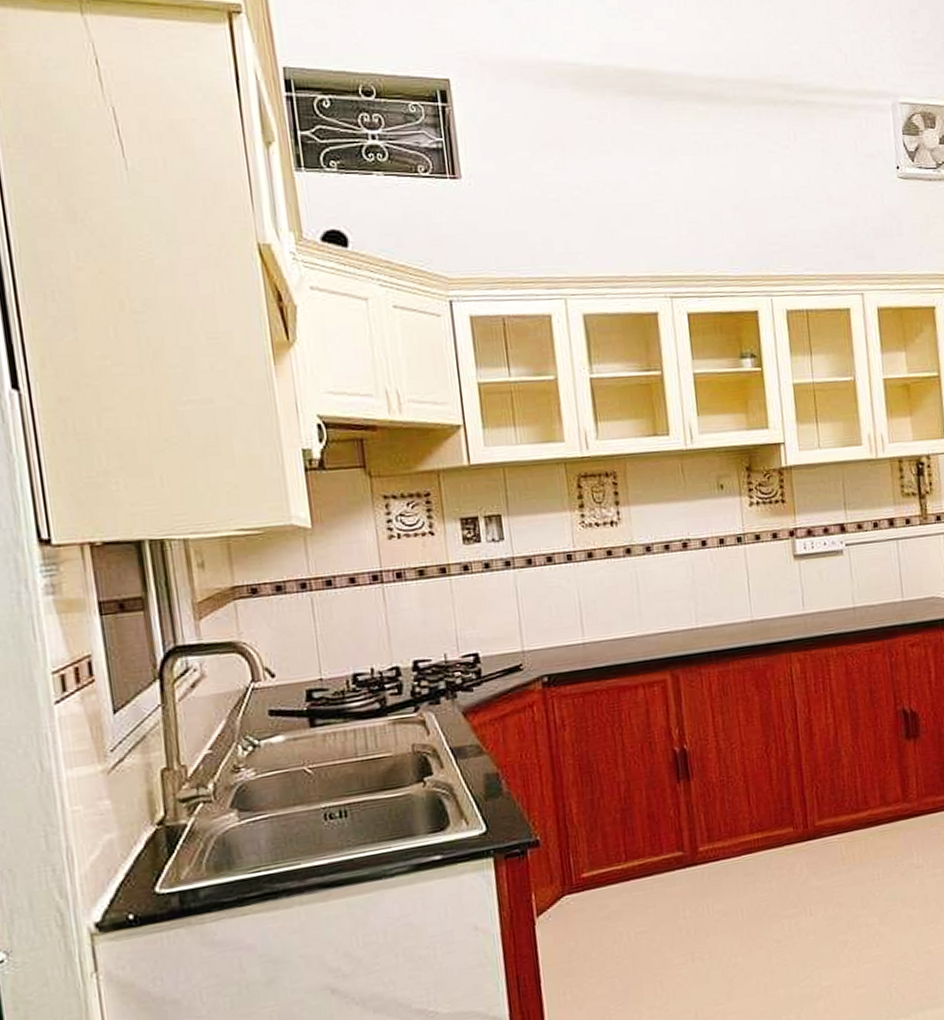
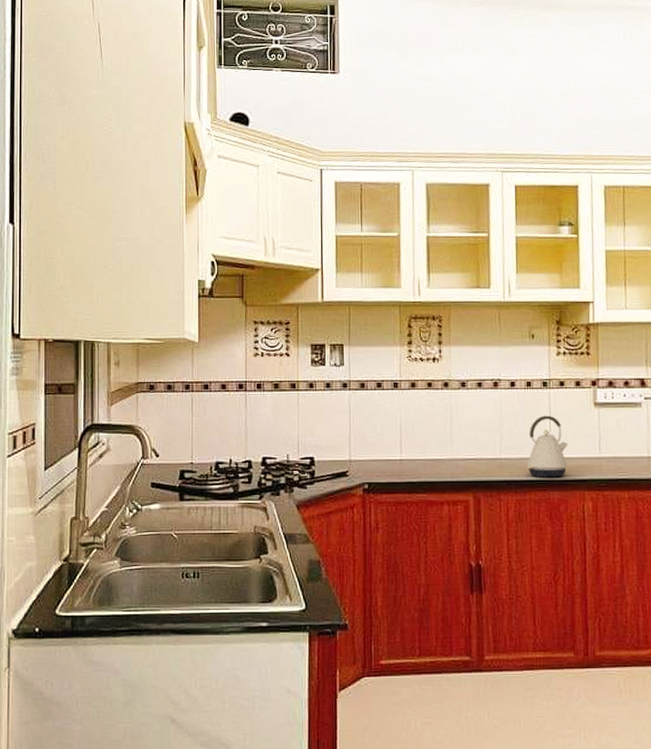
kettle: none [726,573,771,645] -> present [527,415,568,478]

